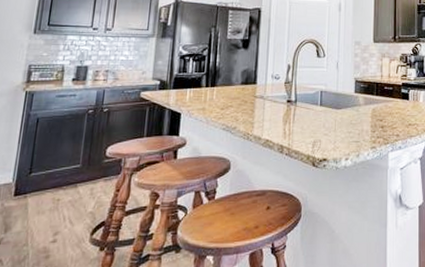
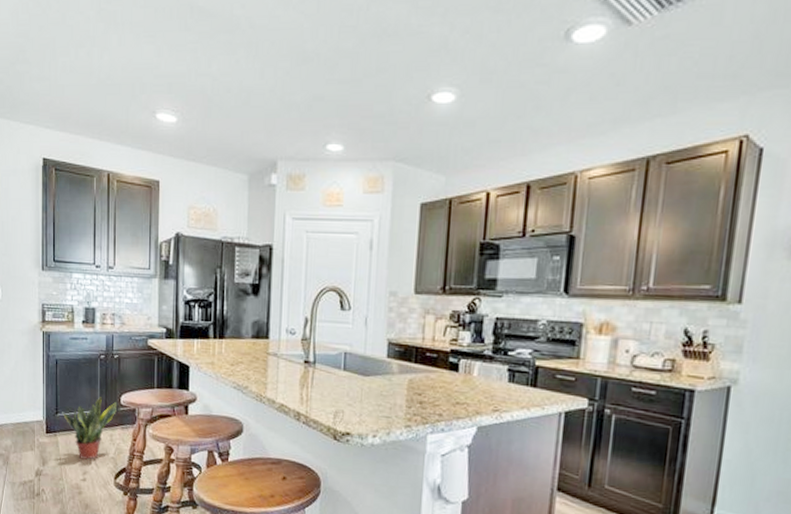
potted plant: none [37,151,103,219] -> present [62,397,118,460]

